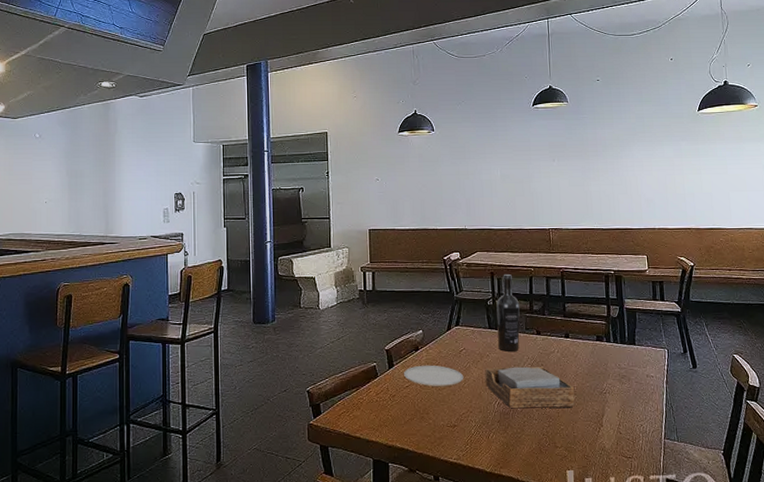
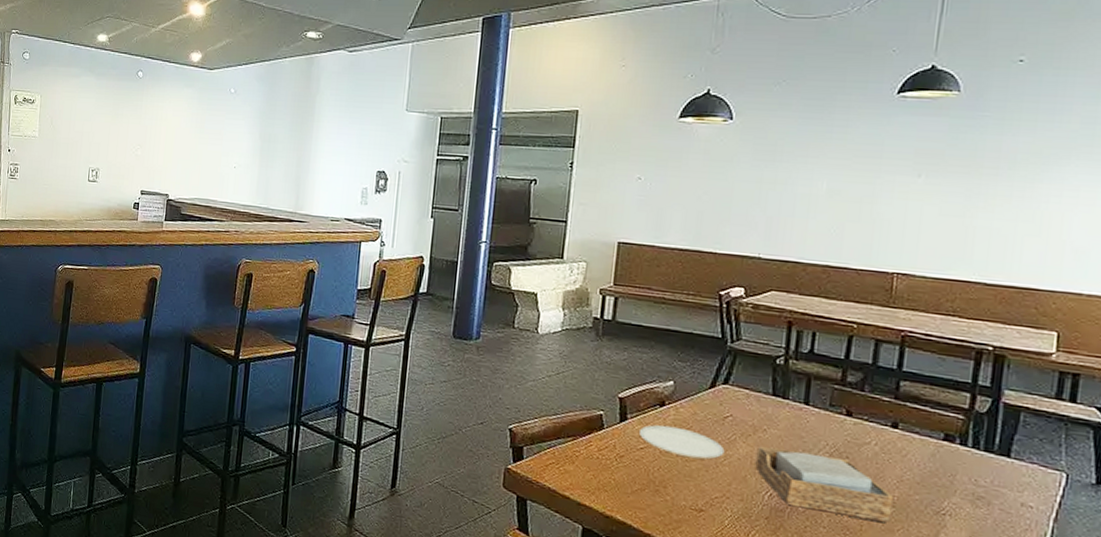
wine bottle: present [496,274,520,351] -> none [783,327,826,432]

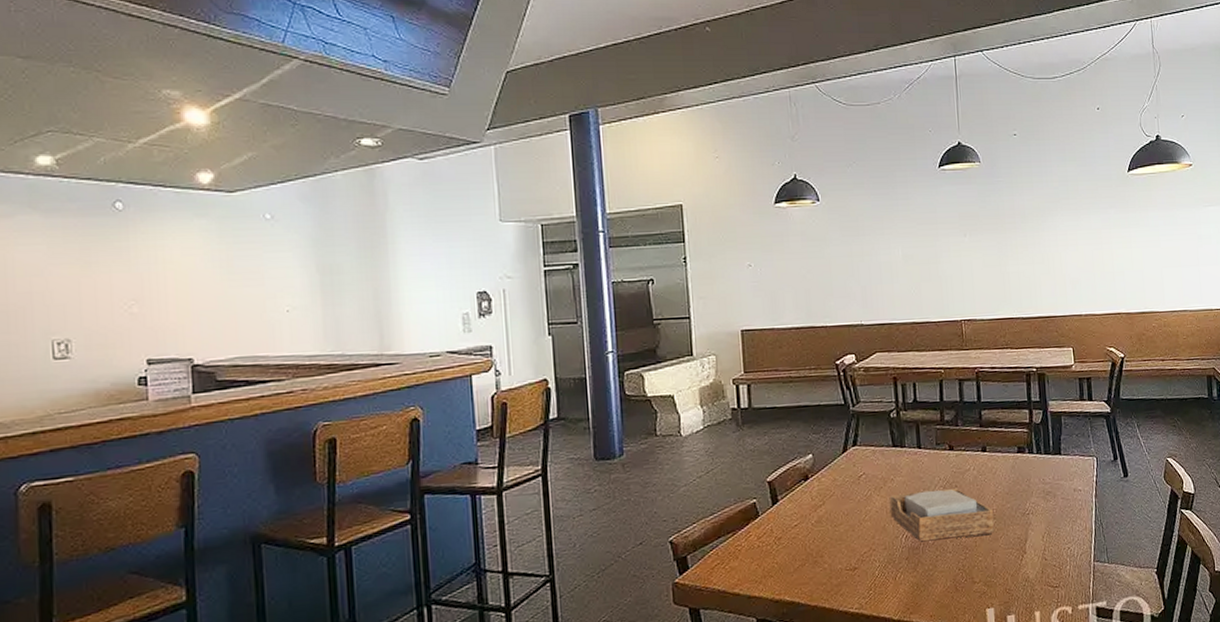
plate: present [640,425,725,460] -> none [791,496,865,523]

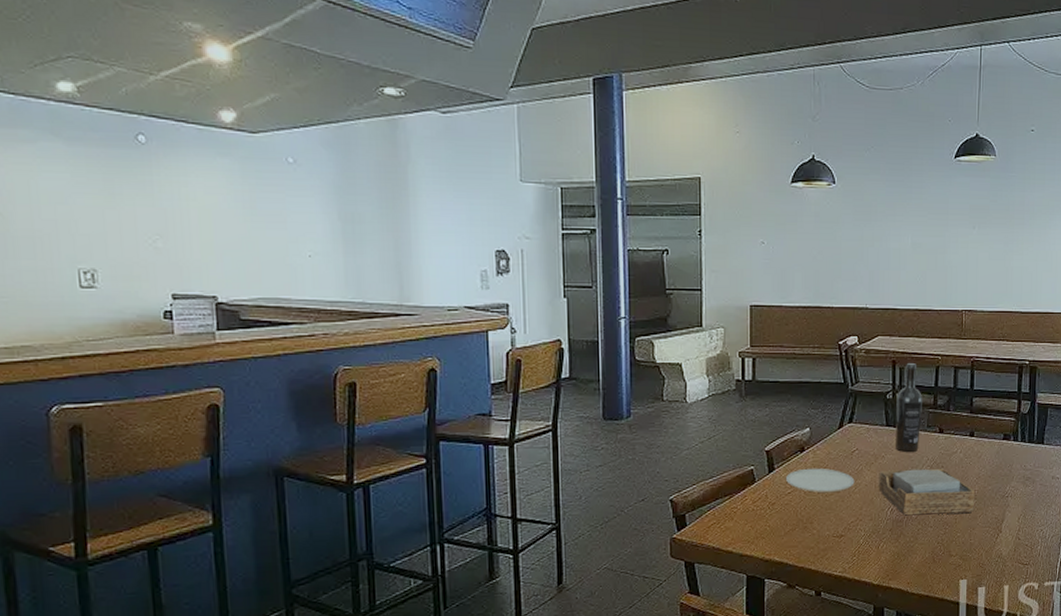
plate: none [791,496,865,523] -> present [786,468,855,493]
wine bottle: none [901,379,930,473] -> present [896,363,922,452]

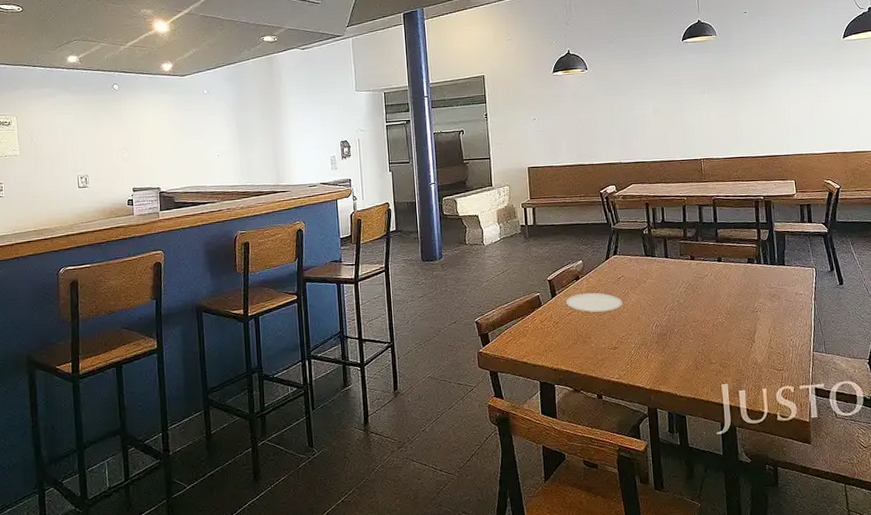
napkin holder: present [878,468,976,516] -> none [642,289,728,330]
wine bottle: present [896,363,922,452] -> none [652,204,675,277]

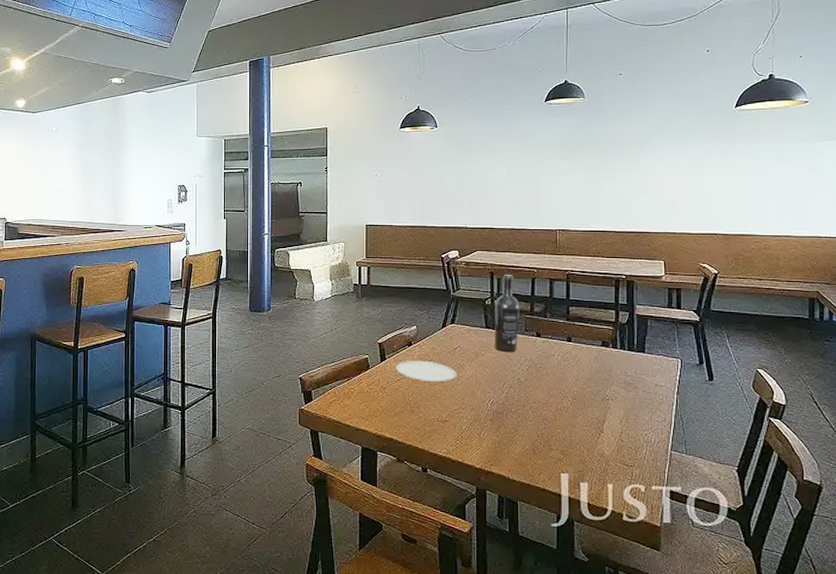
wine bottle: none [652,204,675,277] -> present [495,275,519,352]

